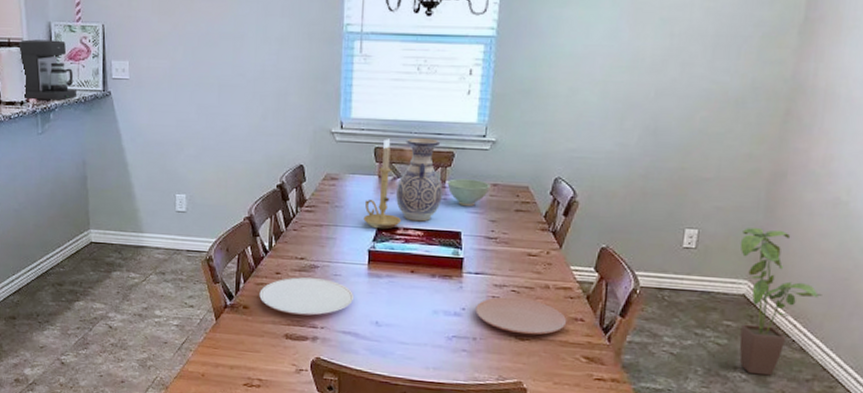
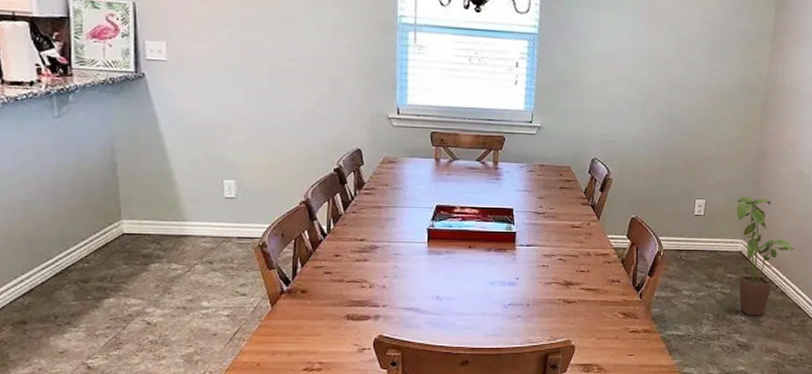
coffee maker: present [19,39,77,101] -> none [27,13,103,82]
plate: present [259,277,354,316] -> none [318,258,414,295]
candle holder: present [363,139,401,230] -> none [422,124,458,209]
vase: present [395,137,442,222] -> none [451,123,495,201]
bowl: present [447,178,491,207] -> none [499,160,538,186]
plate: present [475,296,567,336] -> none [528,265,606,298]

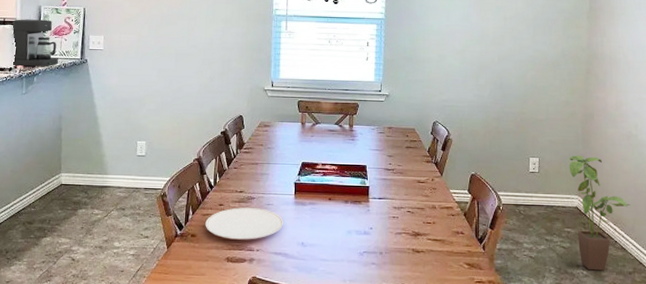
coffee maker: none [27,13,103,82] -> present [11,19,59,67]
plate: none [318,258,414,295] -> present [205,207,283,240]

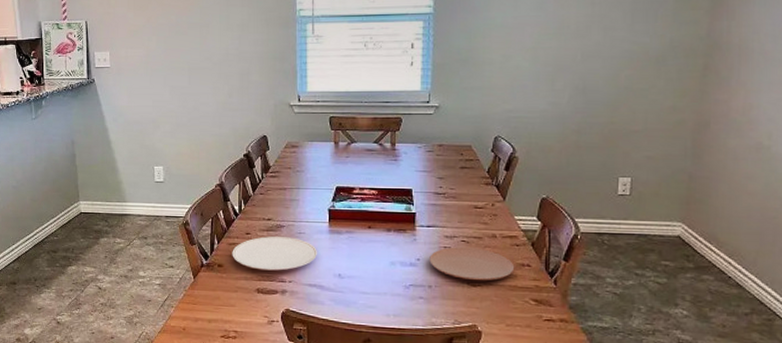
coffee maker: present [11,19,59,67] -> none [14,37,66,90]
plate: none [381,217,451,248] -> present [429,247,515,281]
house plant: present [569,156,630,271] -> none [671,174,753,311]

